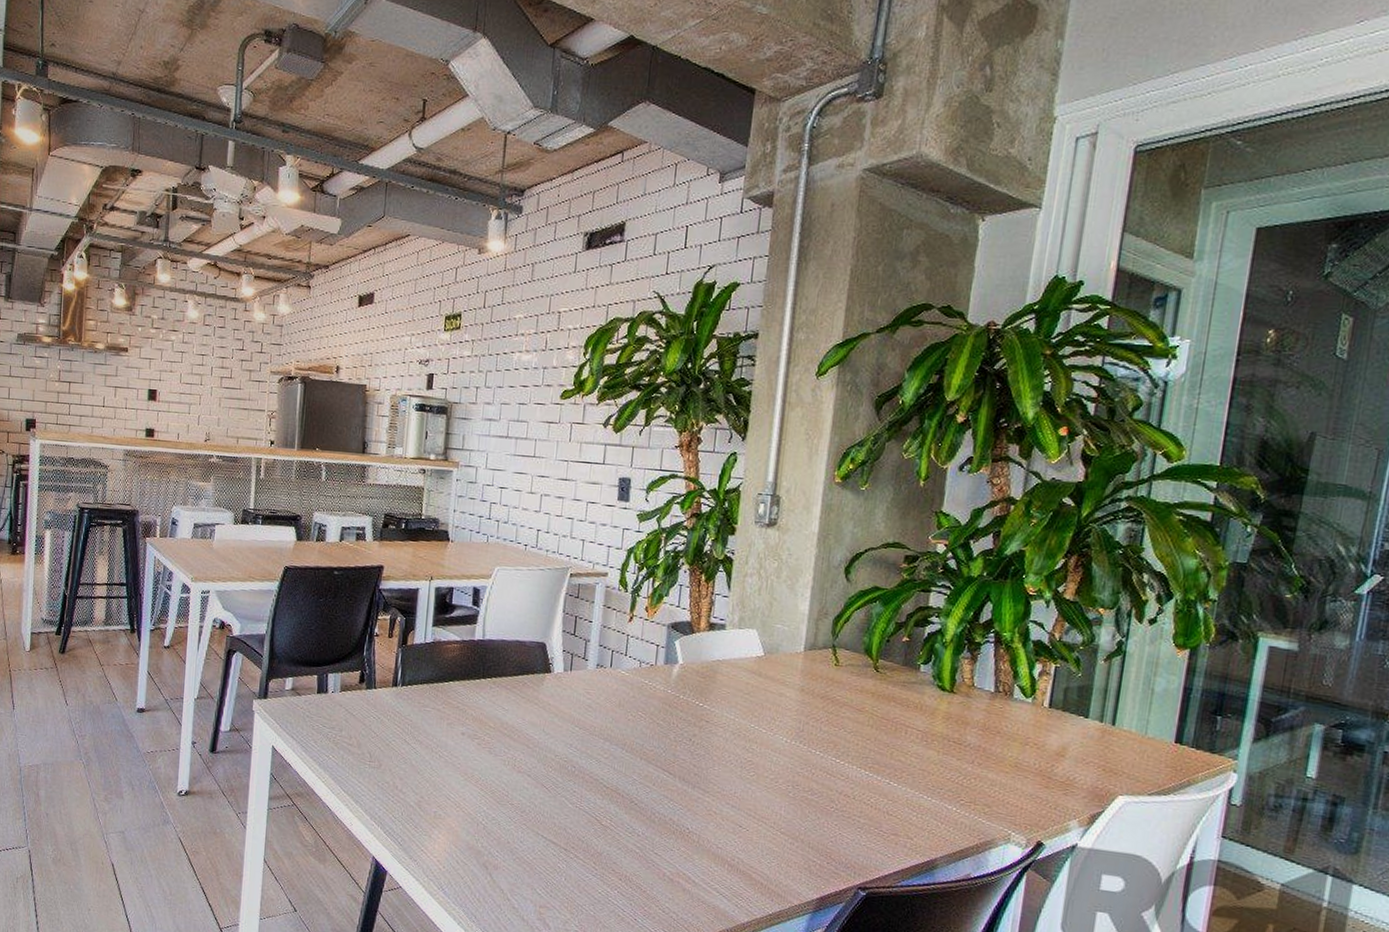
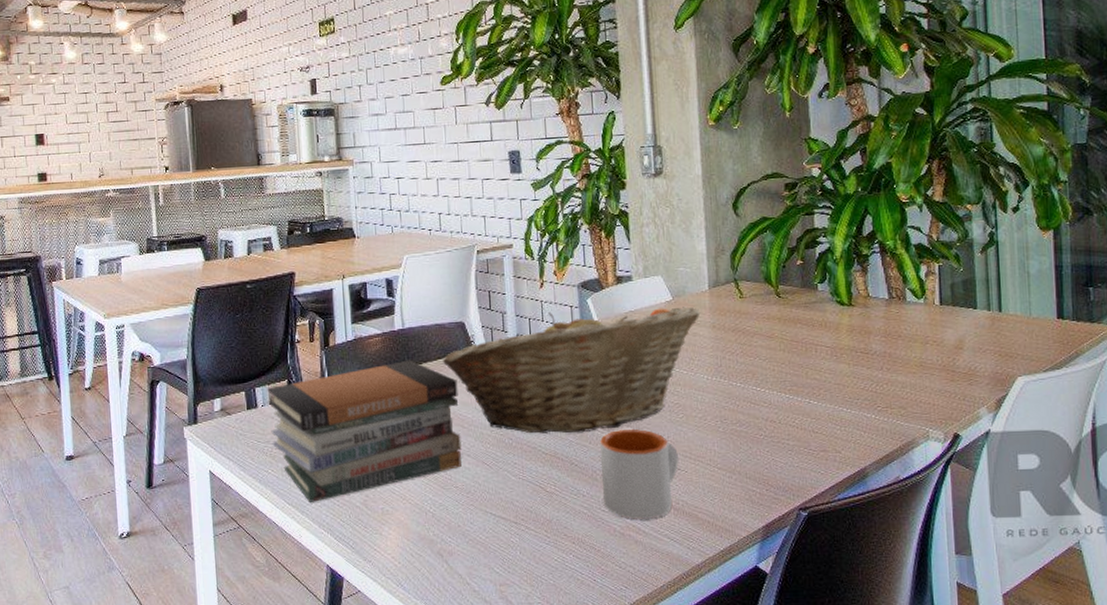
book stack: none [336,671,530,794] -> present [267,360,462,502]
fruit basket: none [518,647,791,775] -> present [443,306,701,434]
mug: none [658,777,742,871] -> present [599,429,679,519]

